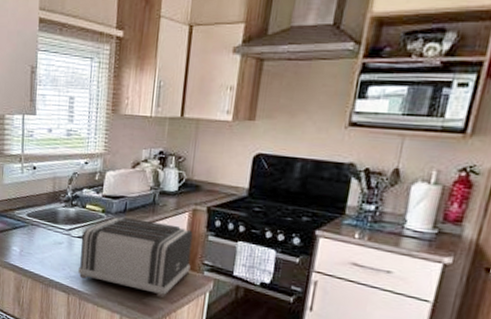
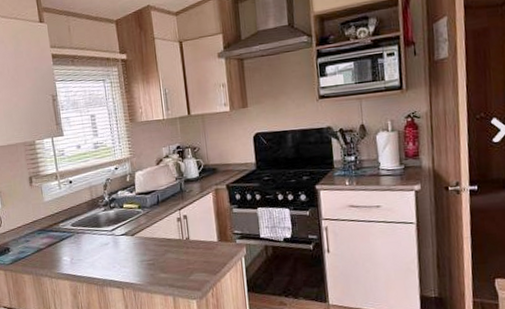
toaster: present [78,217,193,298] -> none [124,206,224,272]

